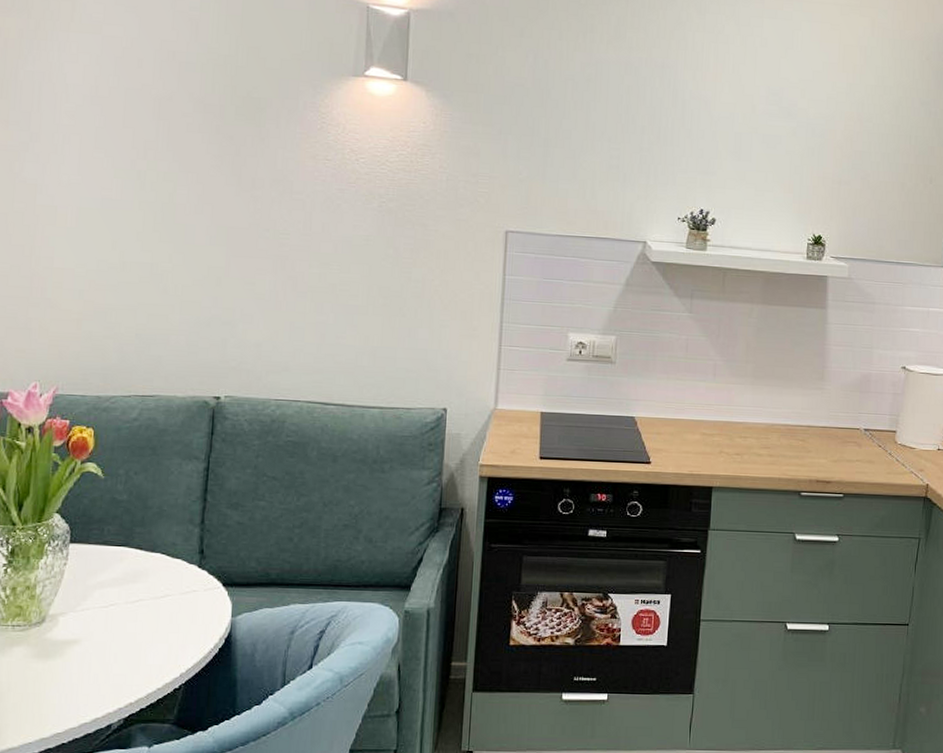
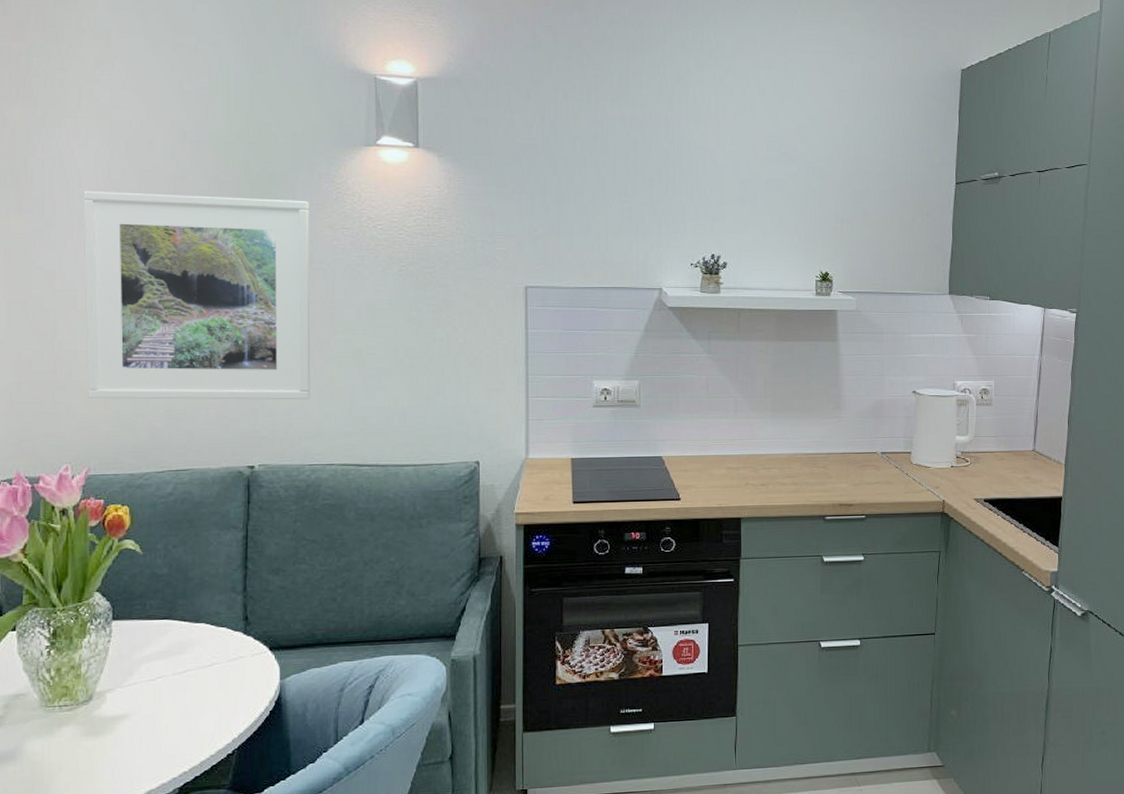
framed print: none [61,105,293,333] -> present [83,190,311,400]

